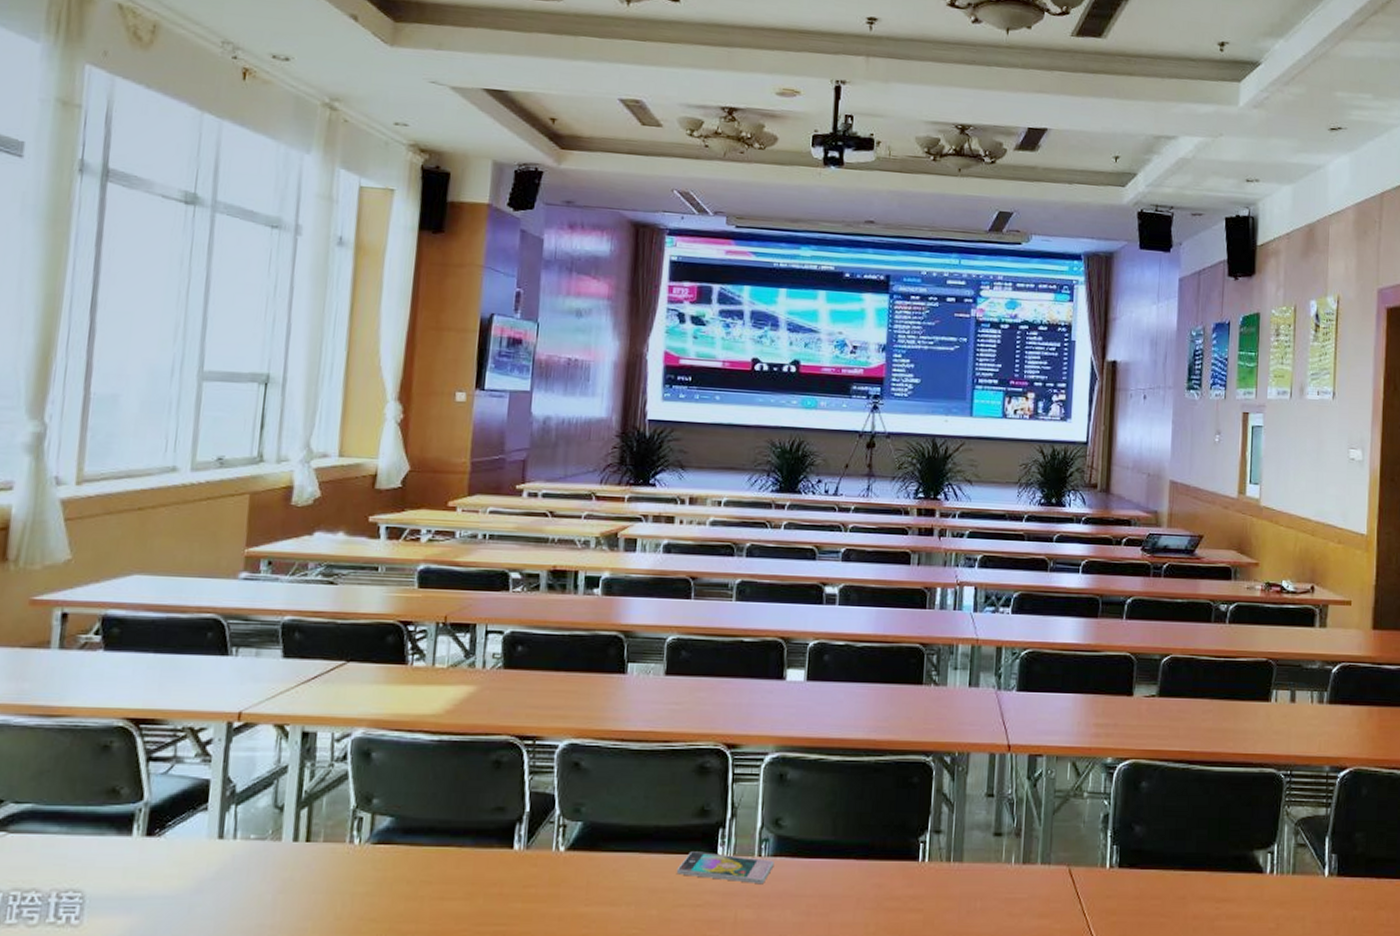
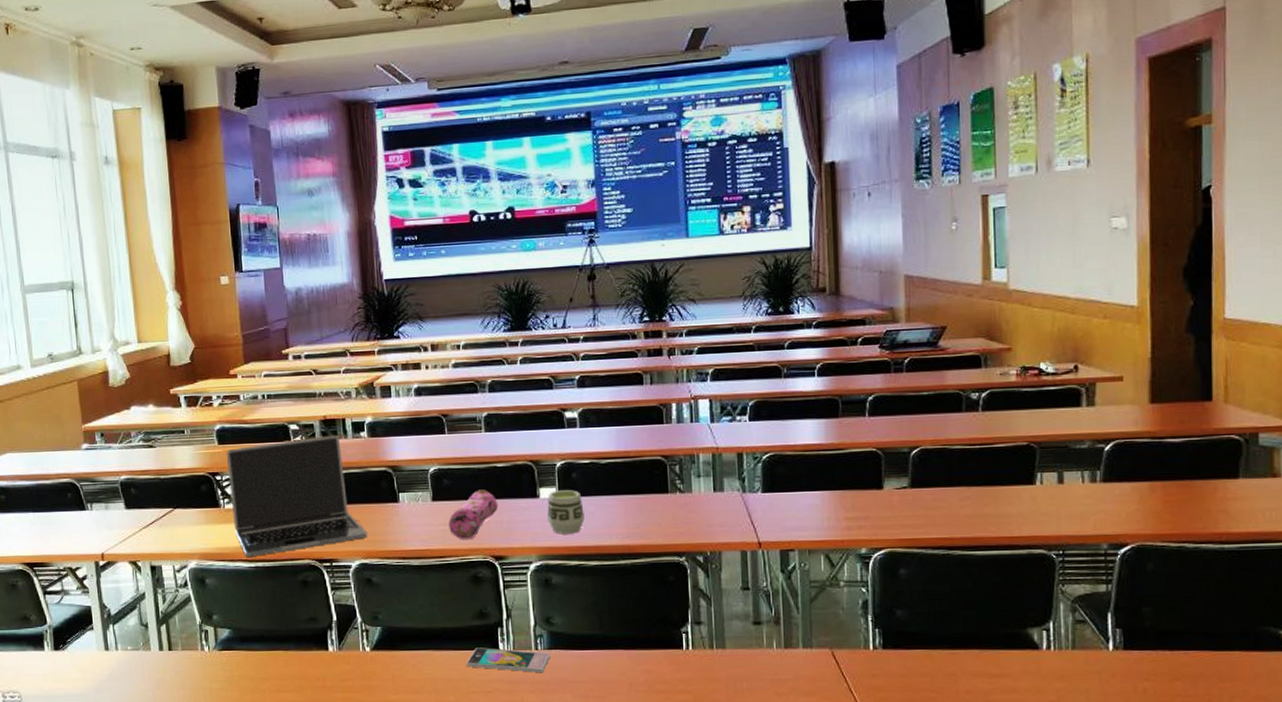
laptop: none [420,589,584,729] -> present [226,436,368,558]
pencil case: none [680,666,740,723] -> present [449,489,498,540]
cup: none [791,673,832,723] -> present [547,490,585,534]

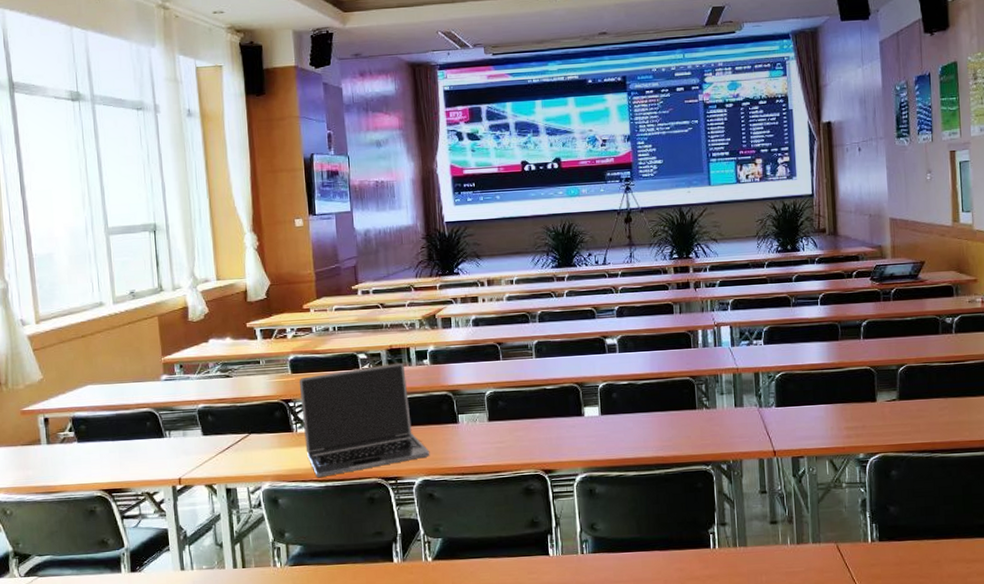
pencil case: present [449,489,498,540] -> none [503,410,548,456]
smartphone: present [466,647,550,673] -> none [519,553,595,575]
cup: present [547,490,585,534] -> none [591,408,624,448]

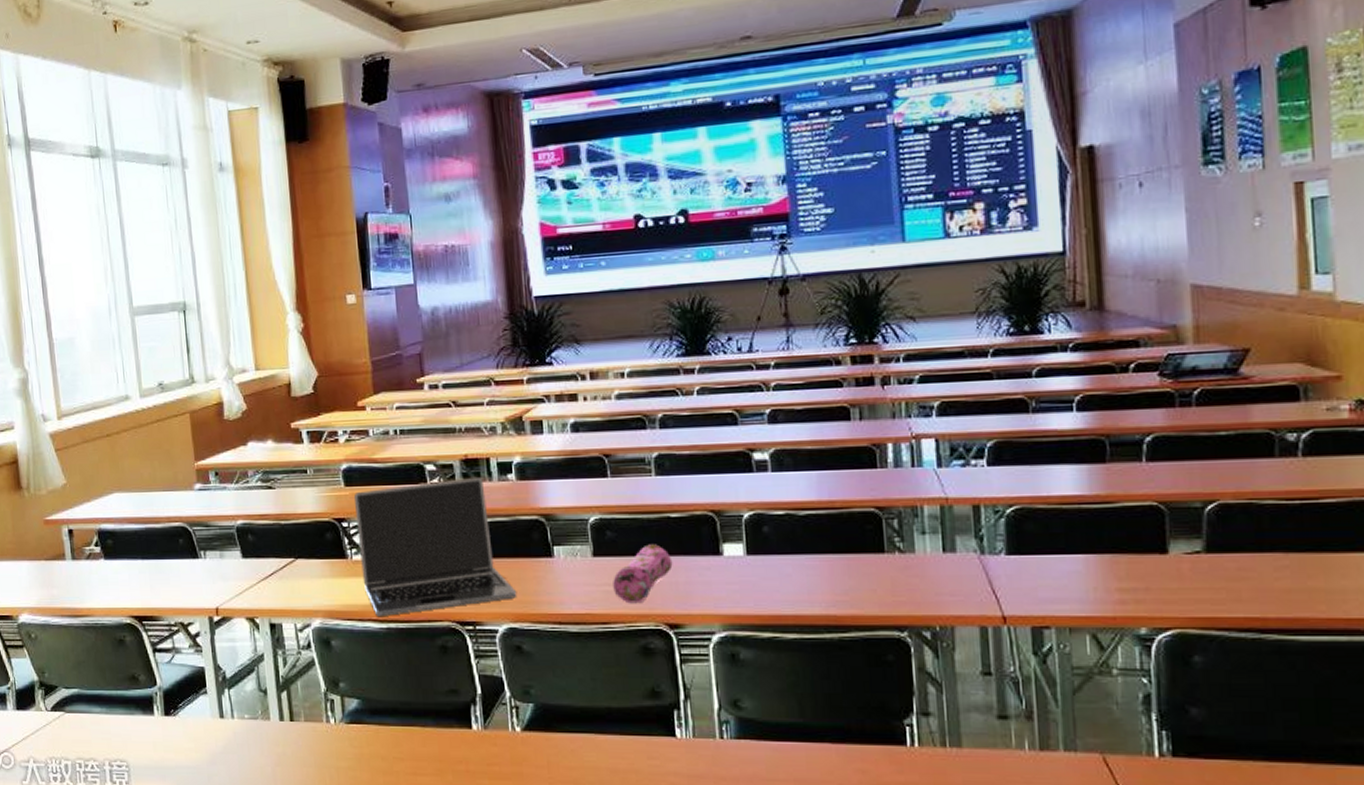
pencil case: none [503,410,548,456] -> present [613,544,673,604]

